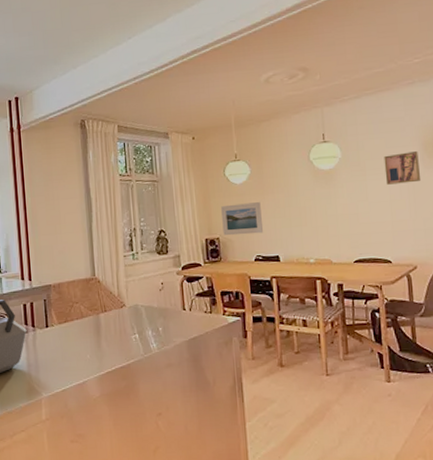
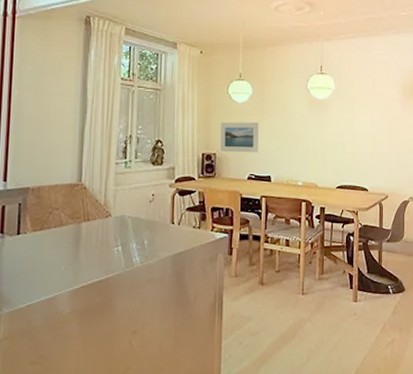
wall art: present [384,151,422,185] -> none [369,92,399,120]

